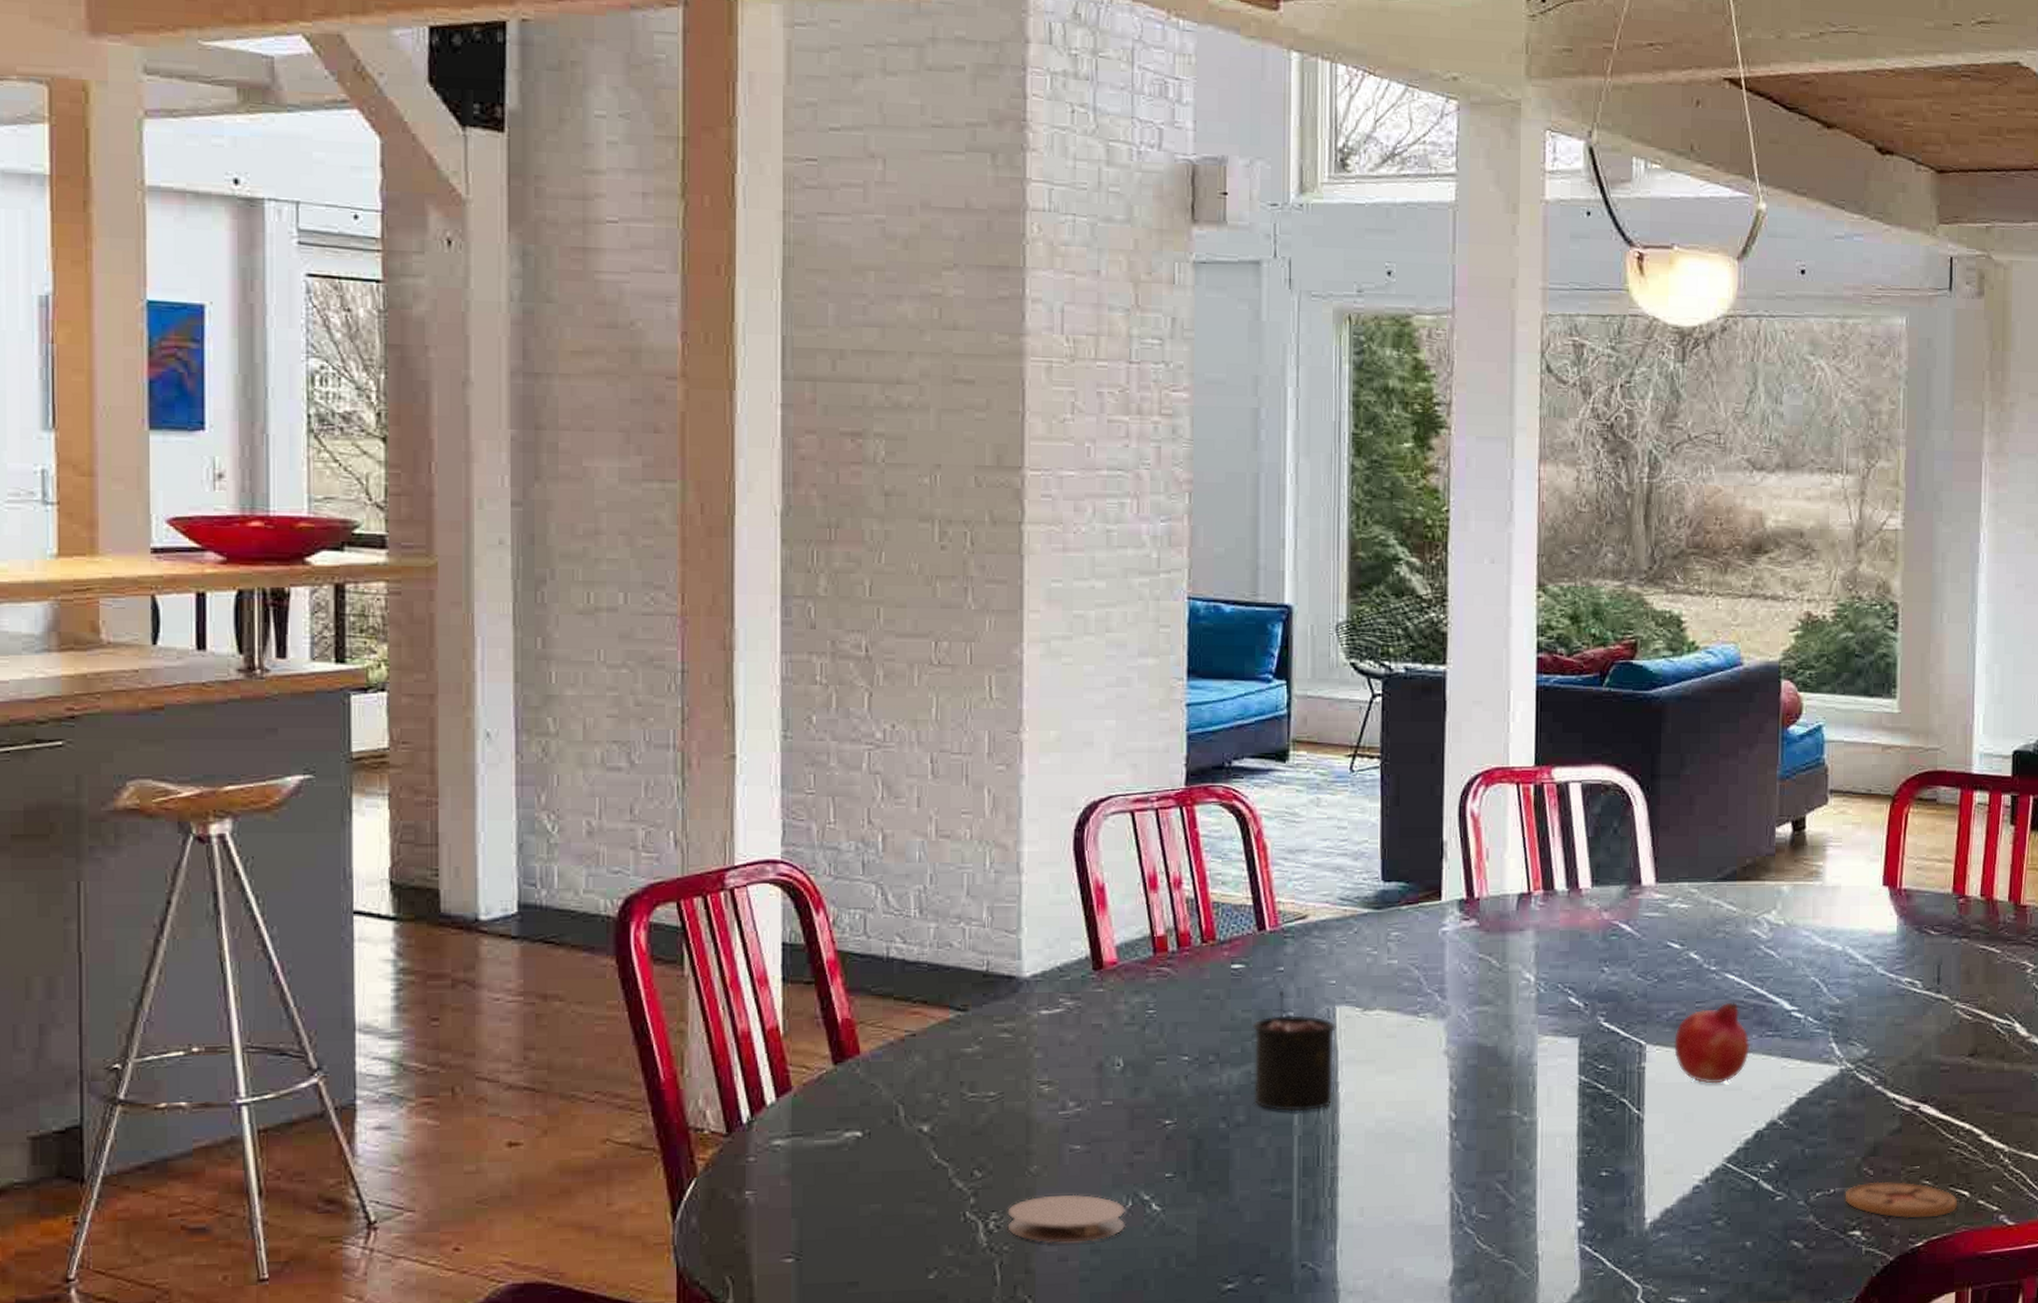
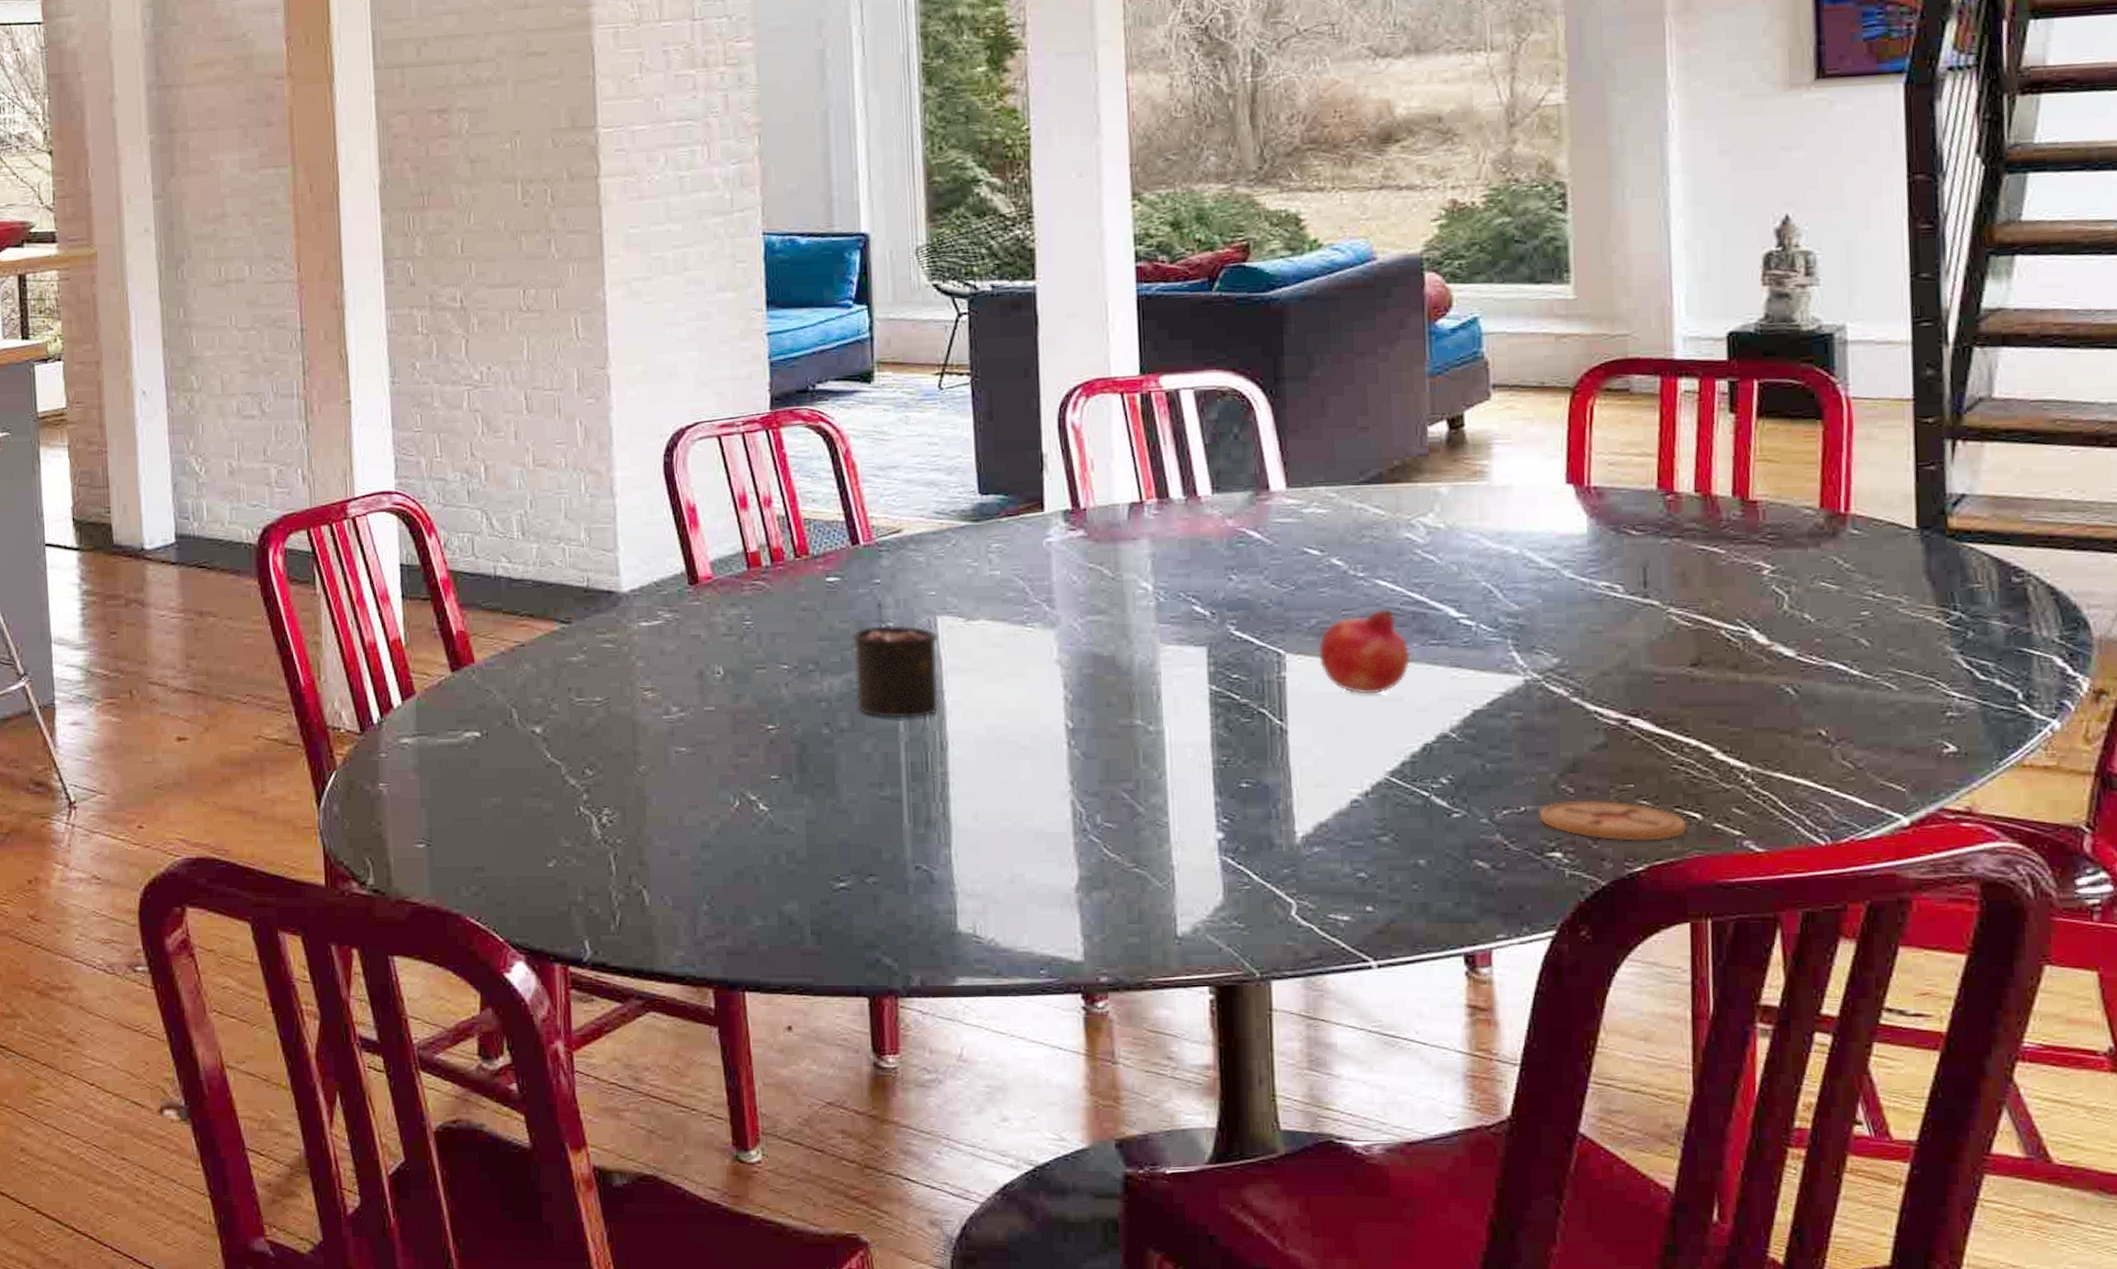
coaster: present [1007,1194,1127,1243] -> none [619,793,735,838]

